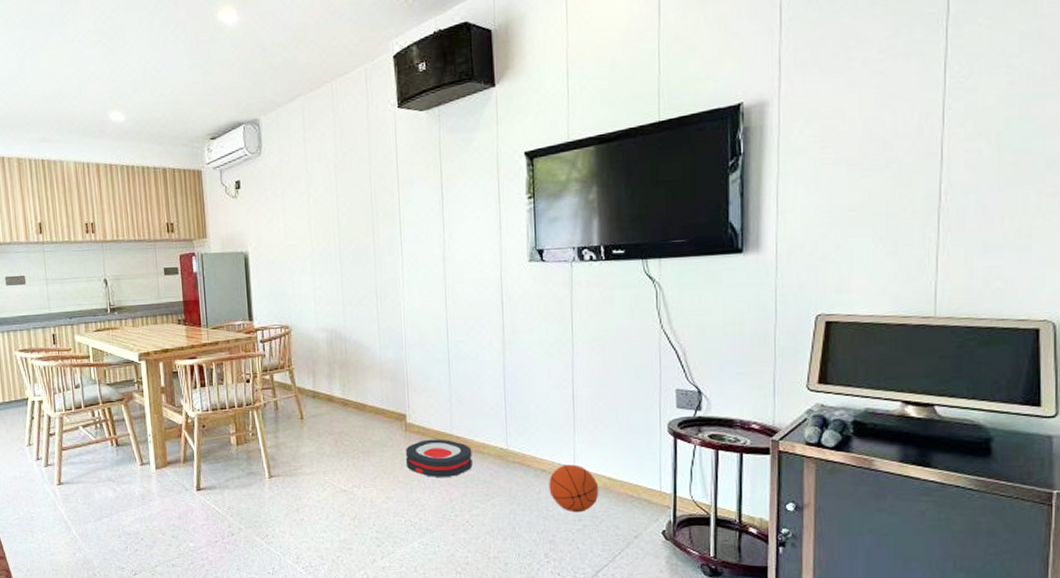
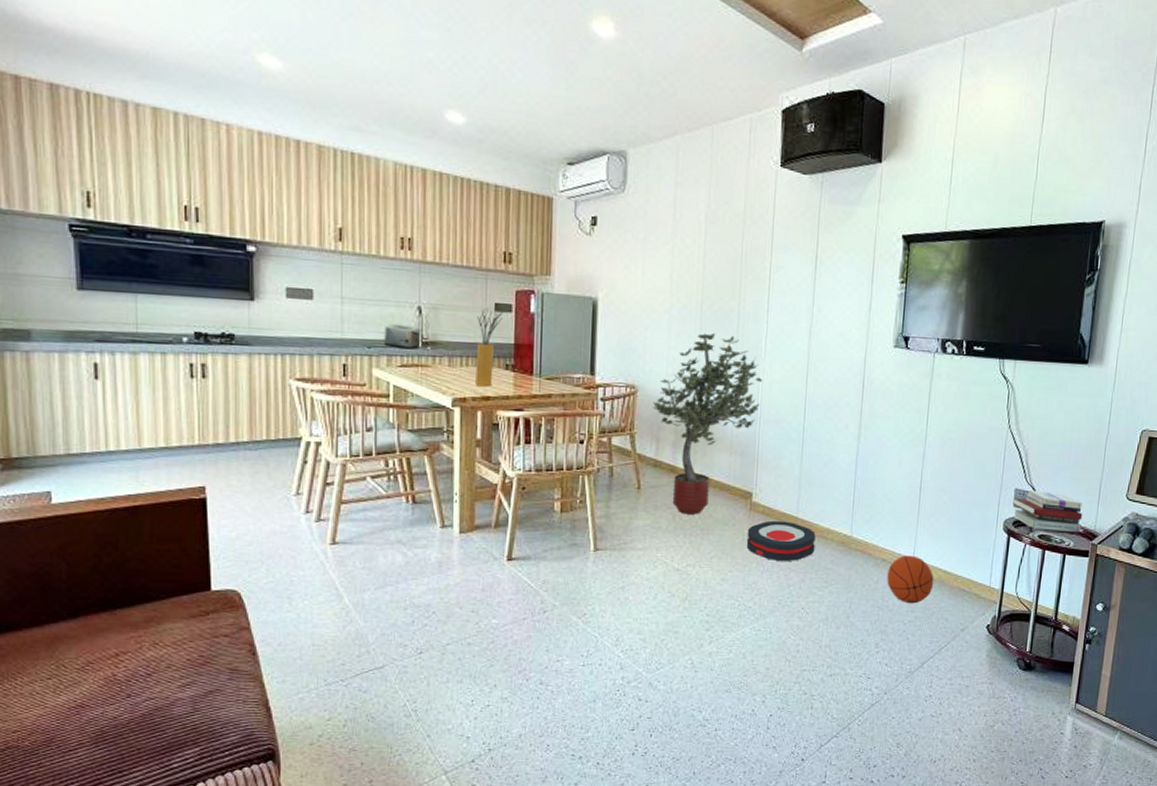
toaster: none [80,296,110,317] -> present [384,324,421,350]
vase: none [151,272,172,341] -> present [475,308,504,387]
potted tree: none [305,269,404,439] -> present [652,333,763,515]
books: none [675,389,757,432] -> present [1013,489,1083,534]

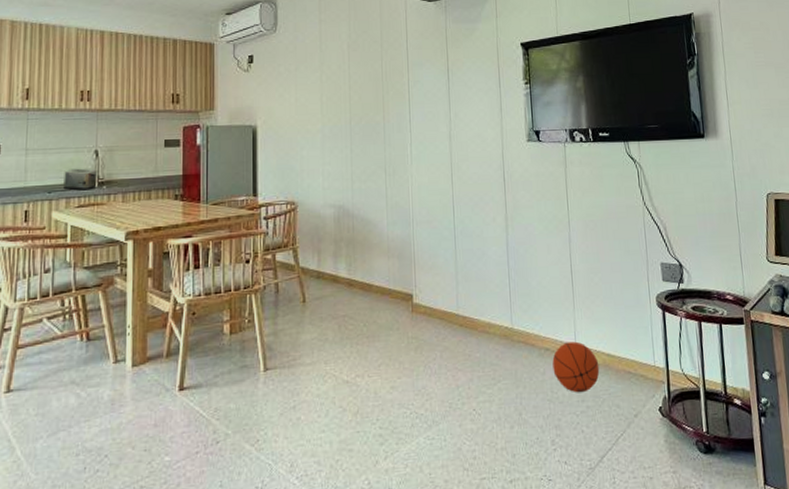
vase: present [475,308,504,387] -> none [147,144,173,219]
potted tree: present [652,333,763,515] -> none [311,146,412,323]
robot vacuum: present [746,520,816,561] -> none [411,319,479,362]
books: present [1013,489,1083,534] -> none [661,262,731,303]

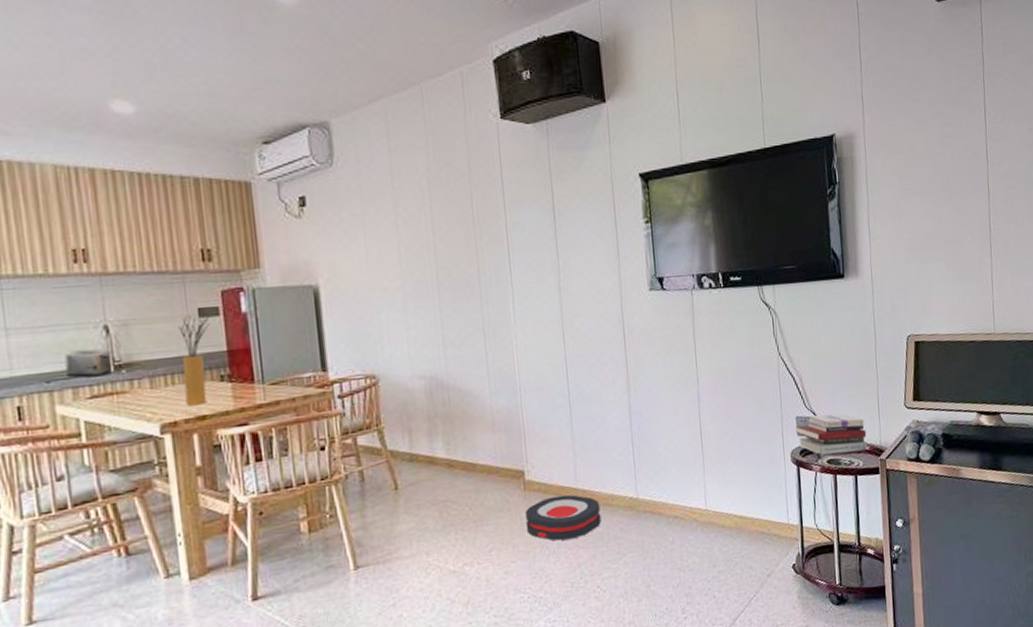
vase: none [147,144,173,219] -> present [178,313,210,406]
robot vacuum: none [411,319,479,362] -> present [525,494,601,541]
basketball: present [552,341,600,393] -> none [681,506,732,559]
books: none [661,262,731,303] -> present [796,413,868,456]

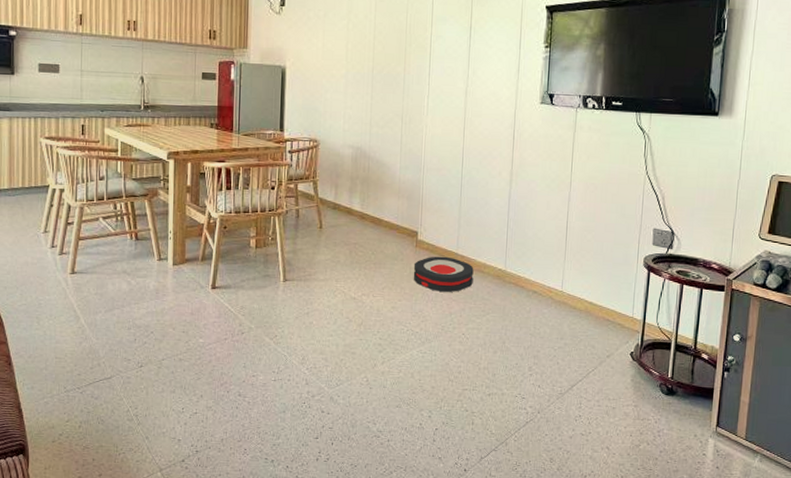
toaster: present [64,349,113,378] -> none [114,91,143,112]
vase: present [178,313,210,406] -> none [186,76,209,143]
books: present [796,413,868,456] -> none [652,229,718,270]

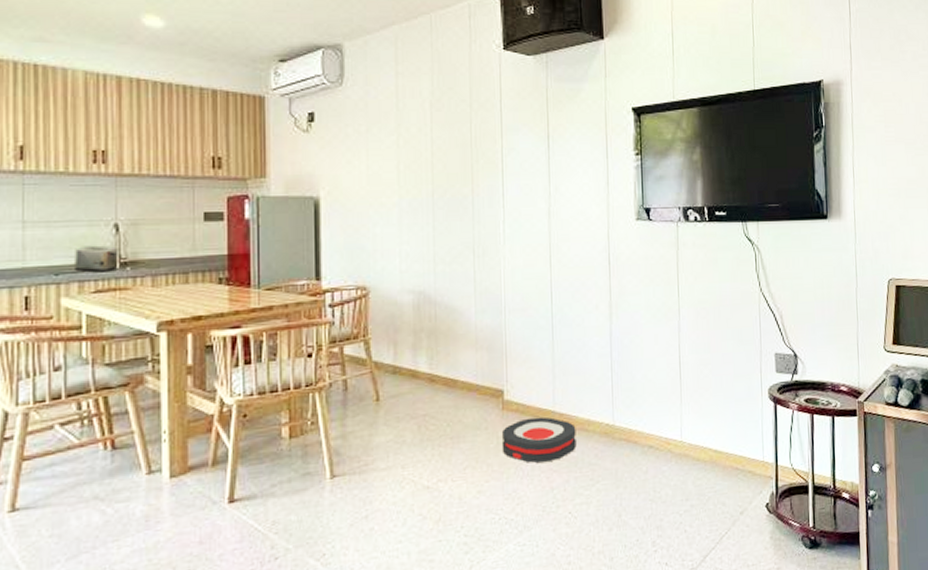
toaster: none [114,91,143,112] -> present [75,245,119,273]

